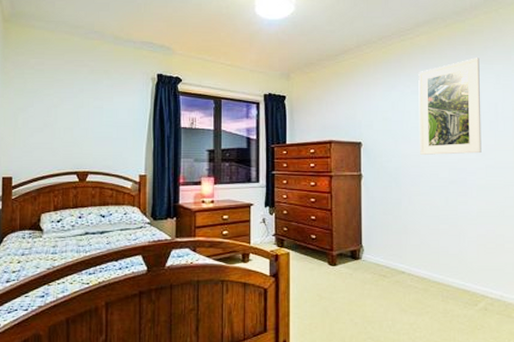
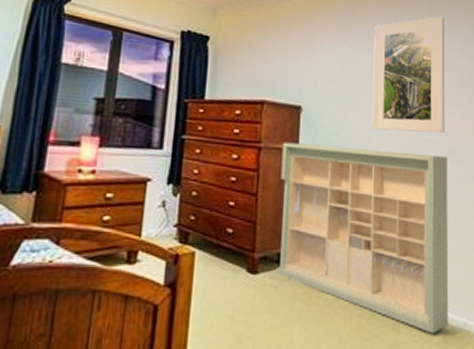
shelving unit: none [348,170,488,304] -> present [276,141,449,334]

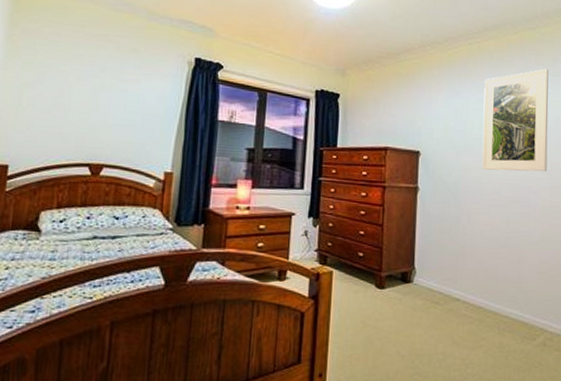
shelving unit: present [276,141,449,334] -> none [400,181,550,338]

